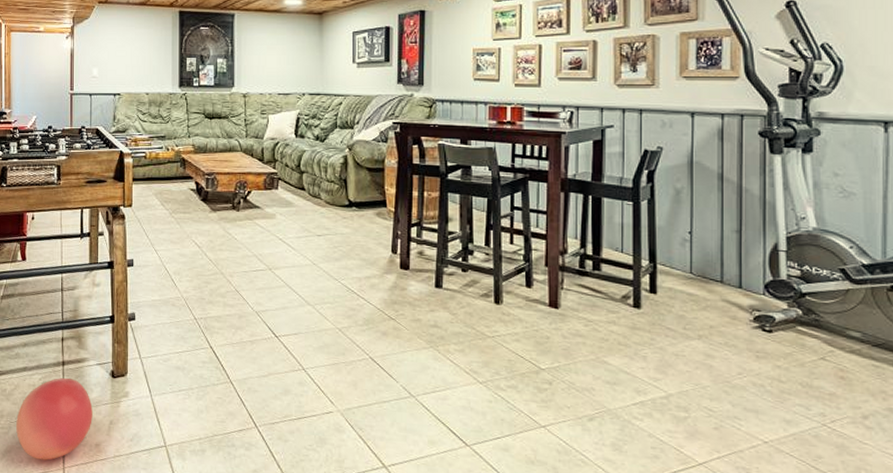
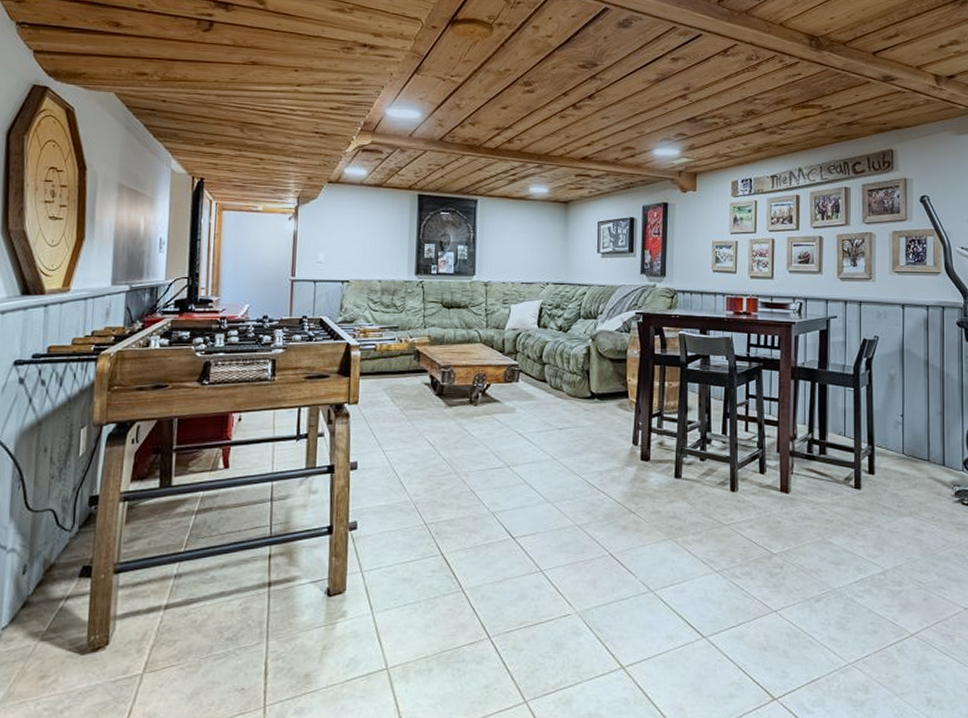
ball: present [16,377,93,461] -> none [207,600,303,700]

